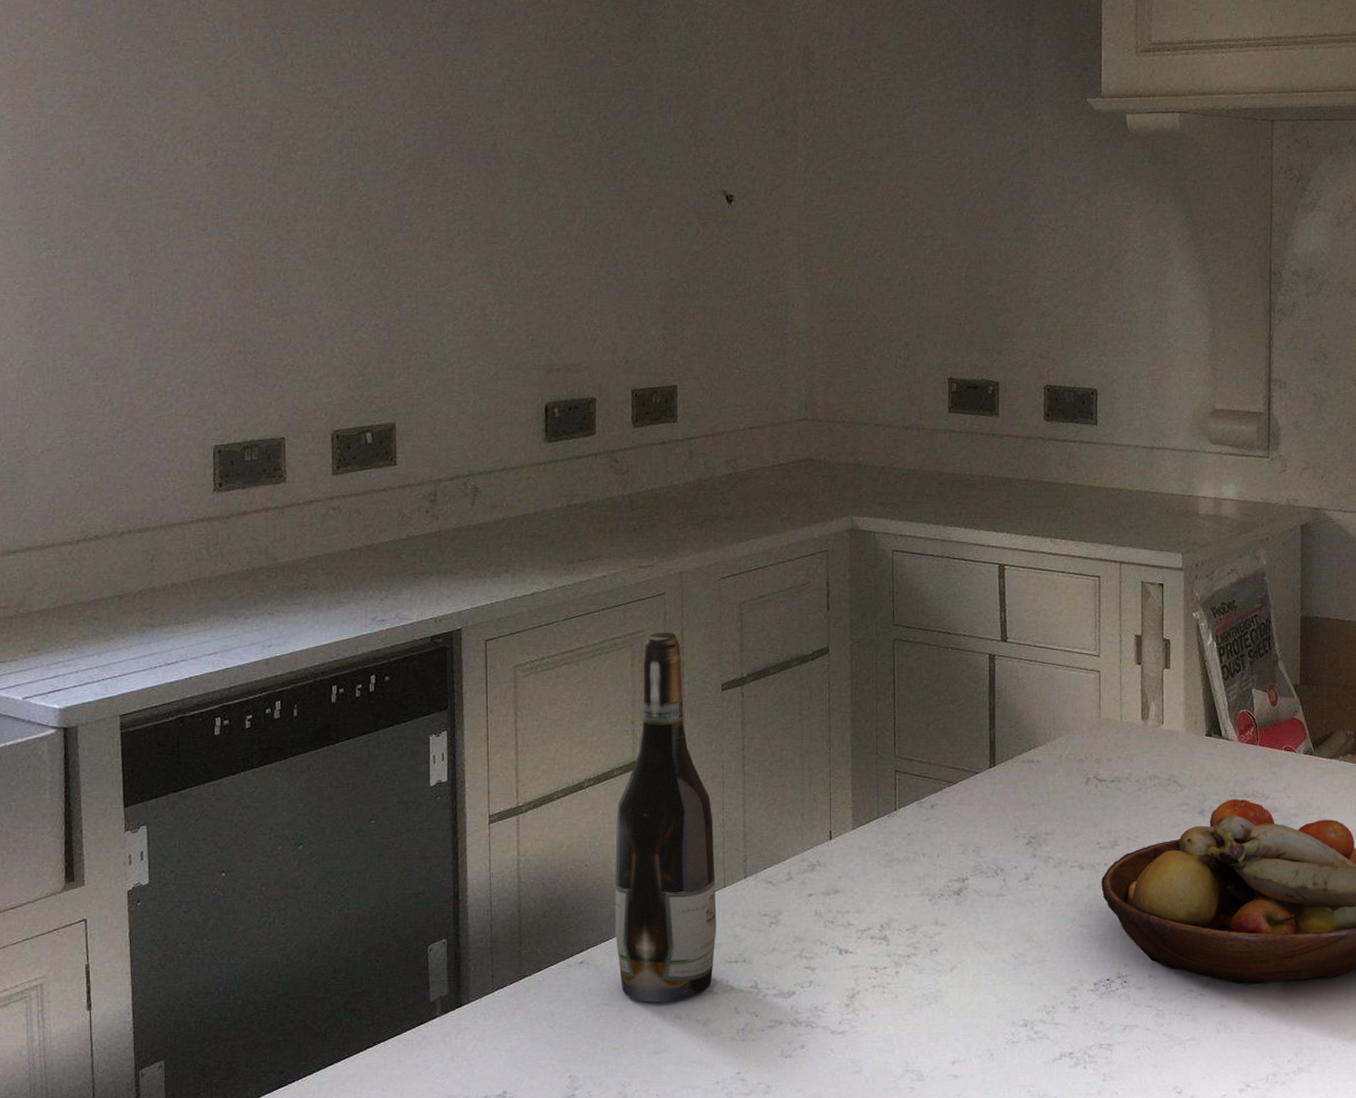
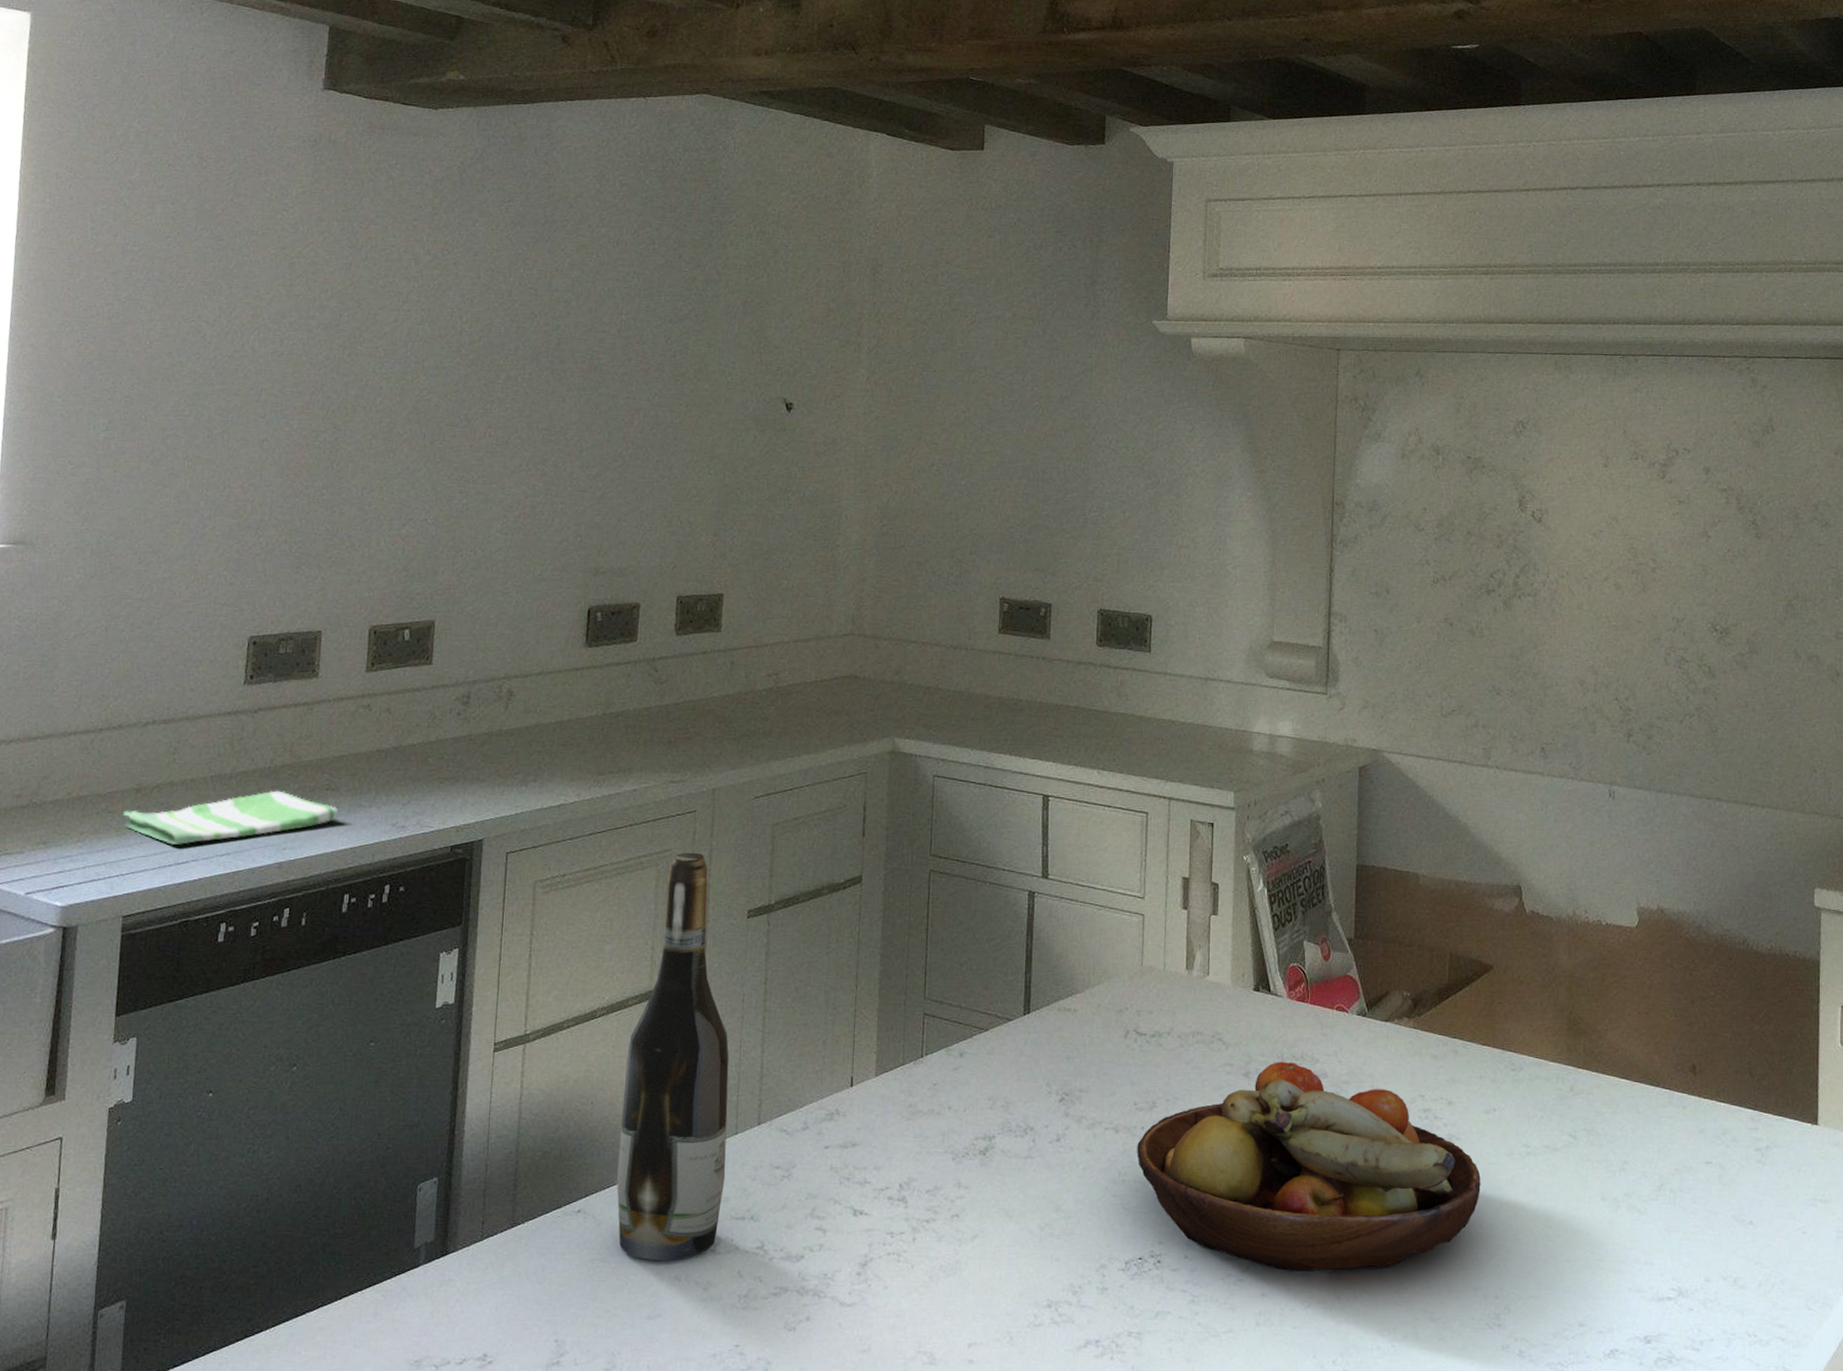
dish towel: none [108,591,319,647] -> present [122,790,339,845]

